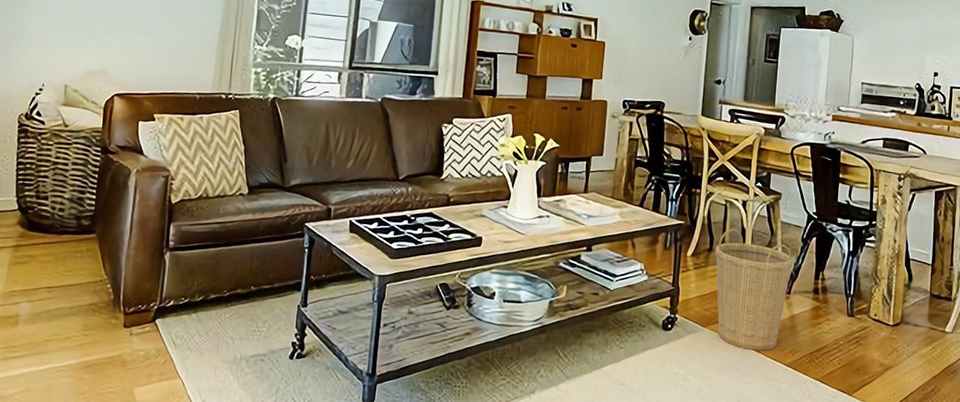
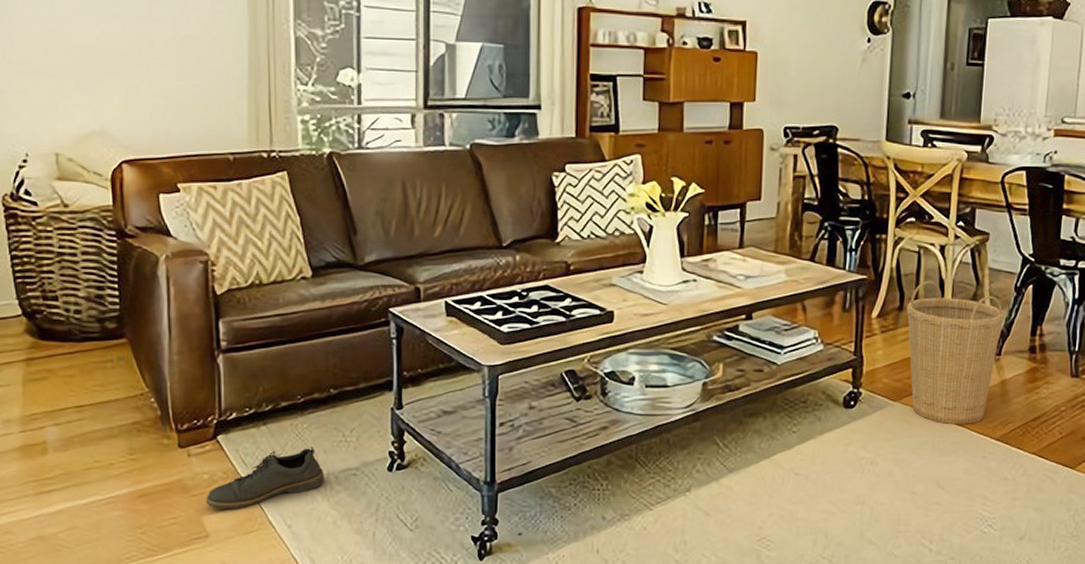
shoe: none [138,333,238,383] -> present [205,446,324,509]

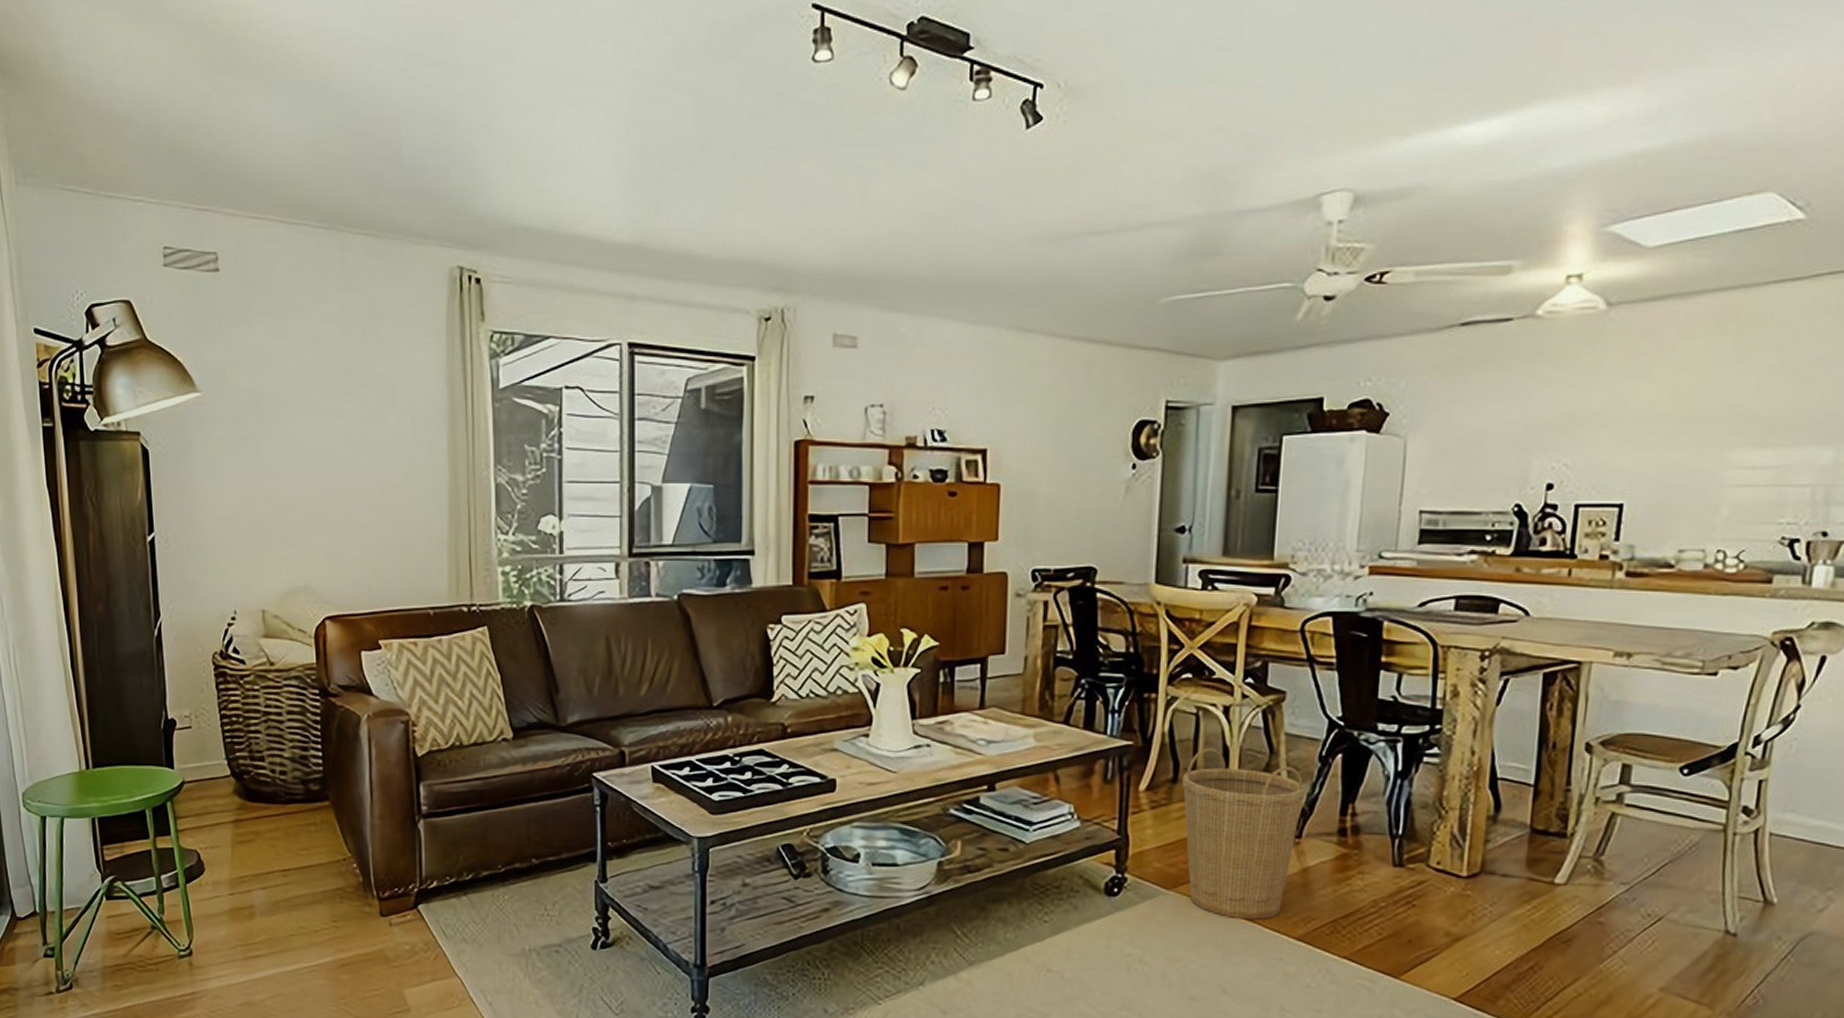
shoe: present [205,446,324,509] -> none [407,919,526,983]

